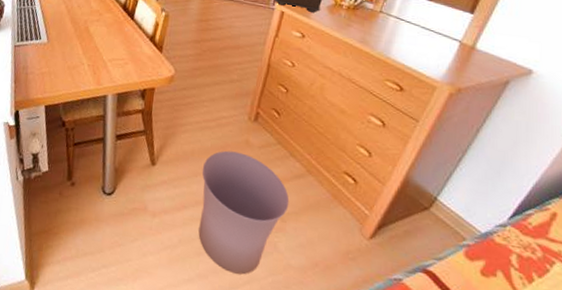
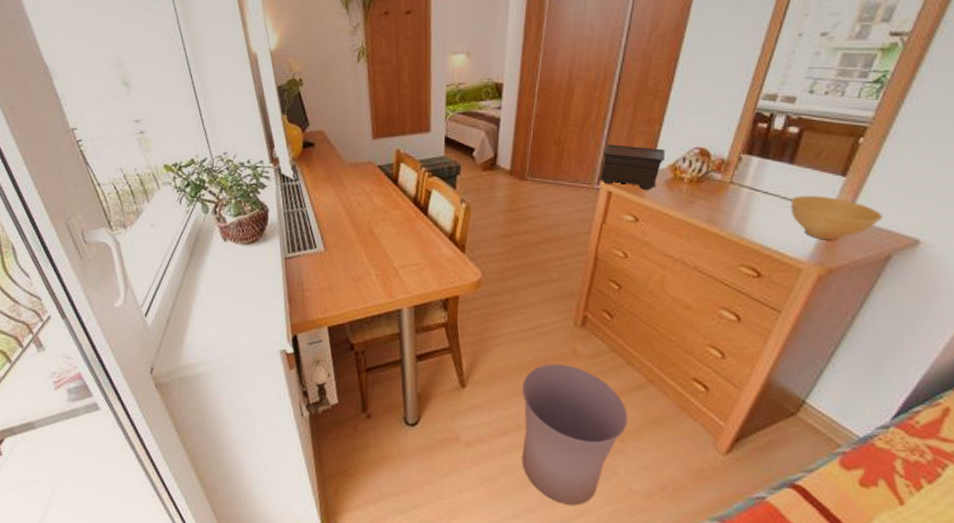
bowl: none [428,26,503,66] -> present [790,195,883,241]

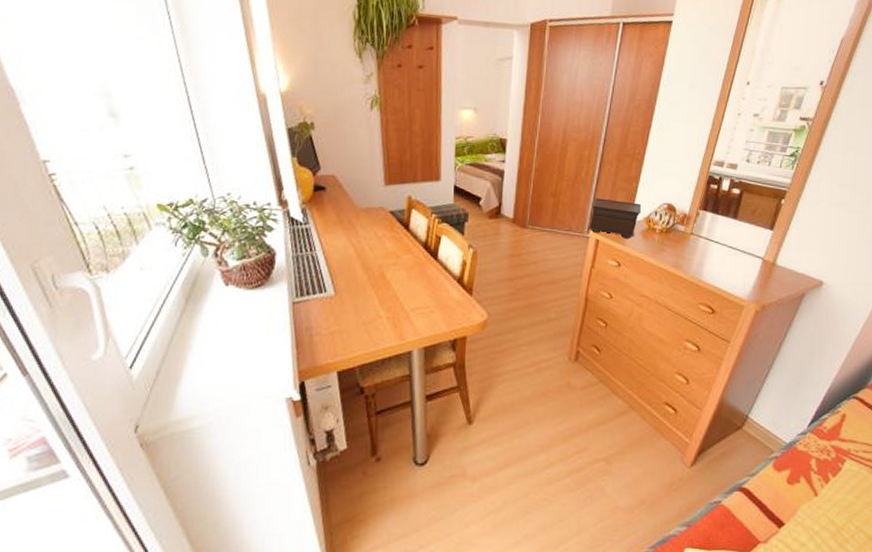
waste bin: present [521,363,628,506] -> none [523,396,614,527]
bowl: present [790,195,883,241] -> none [735,244,798,282]

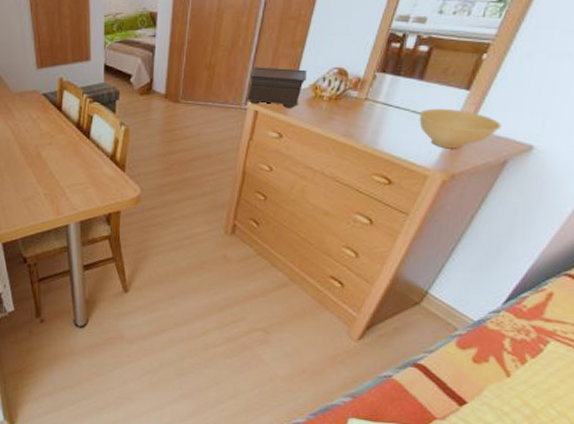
bowl: none [735,244,798,282] -> present [419,108,501,149]

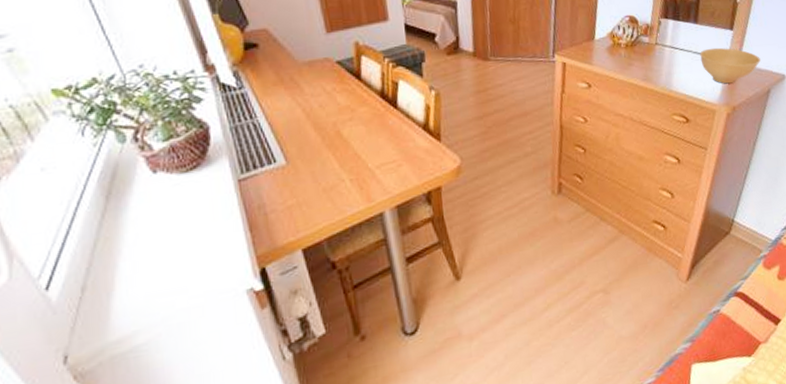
jewelry box: present [247,67,306,108] -> none [553,18,604,58]

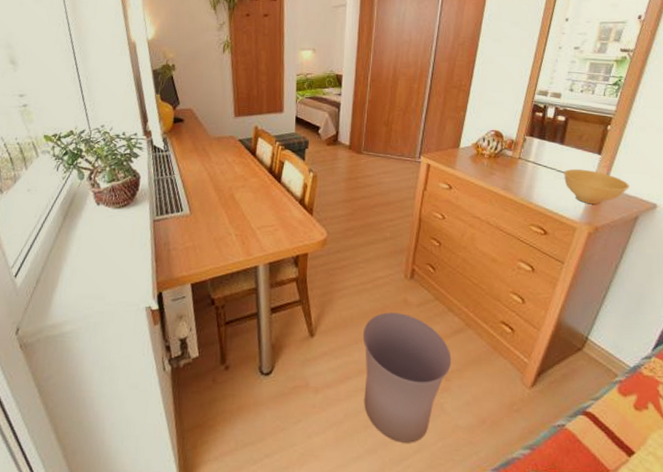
waste bin: none [514,233,609,370] -> present [362,312,452,443]

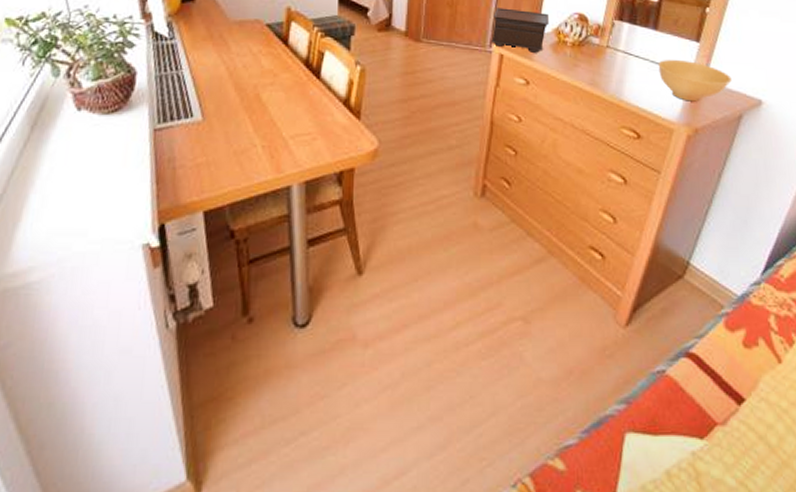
waste bin: present [362,312,452,443] -> none [423,240,532,405]
jewelry box: none [420,126,469,163] -> present [491,7,549,53]

